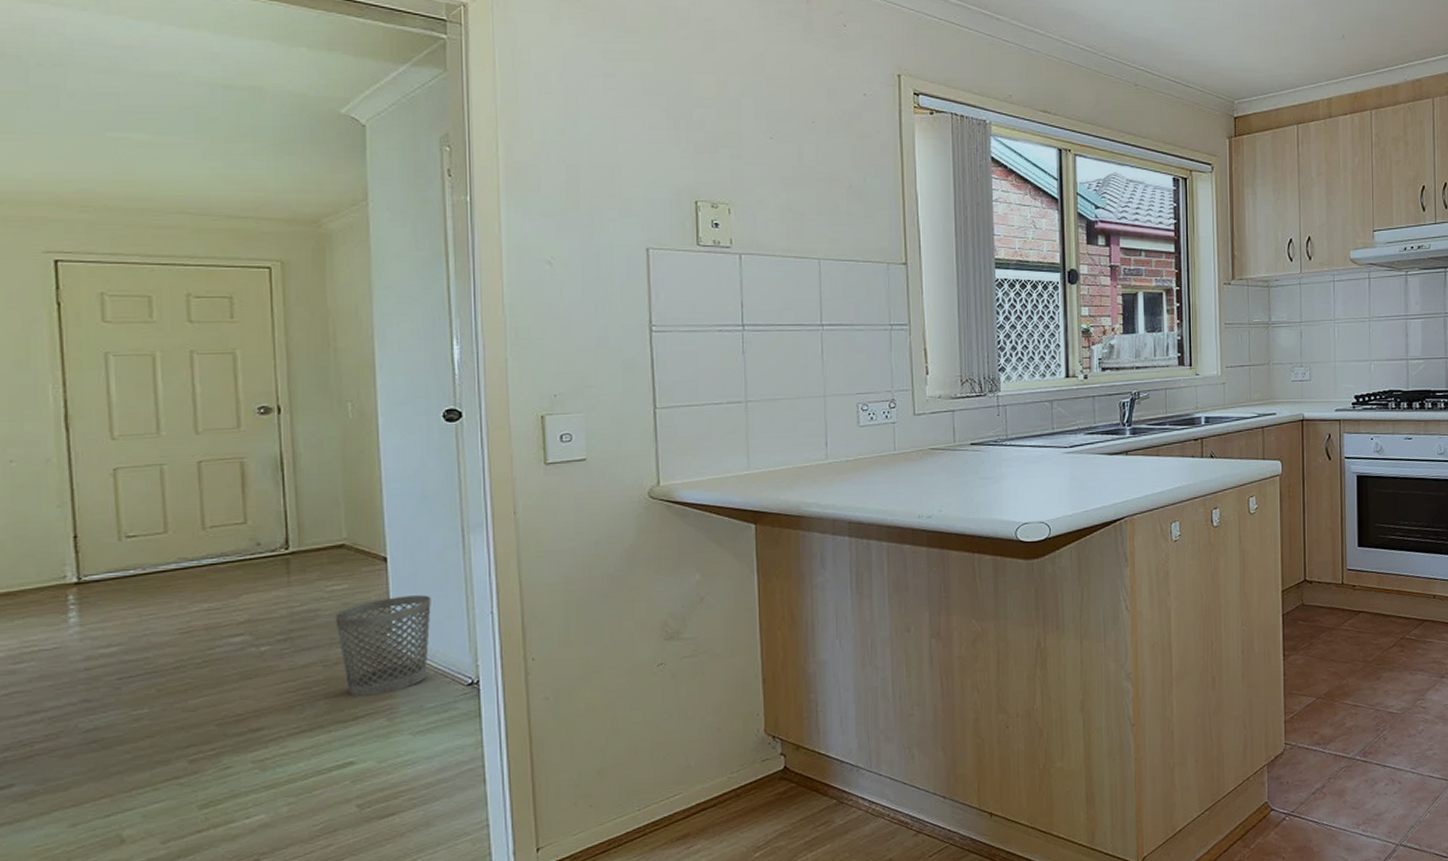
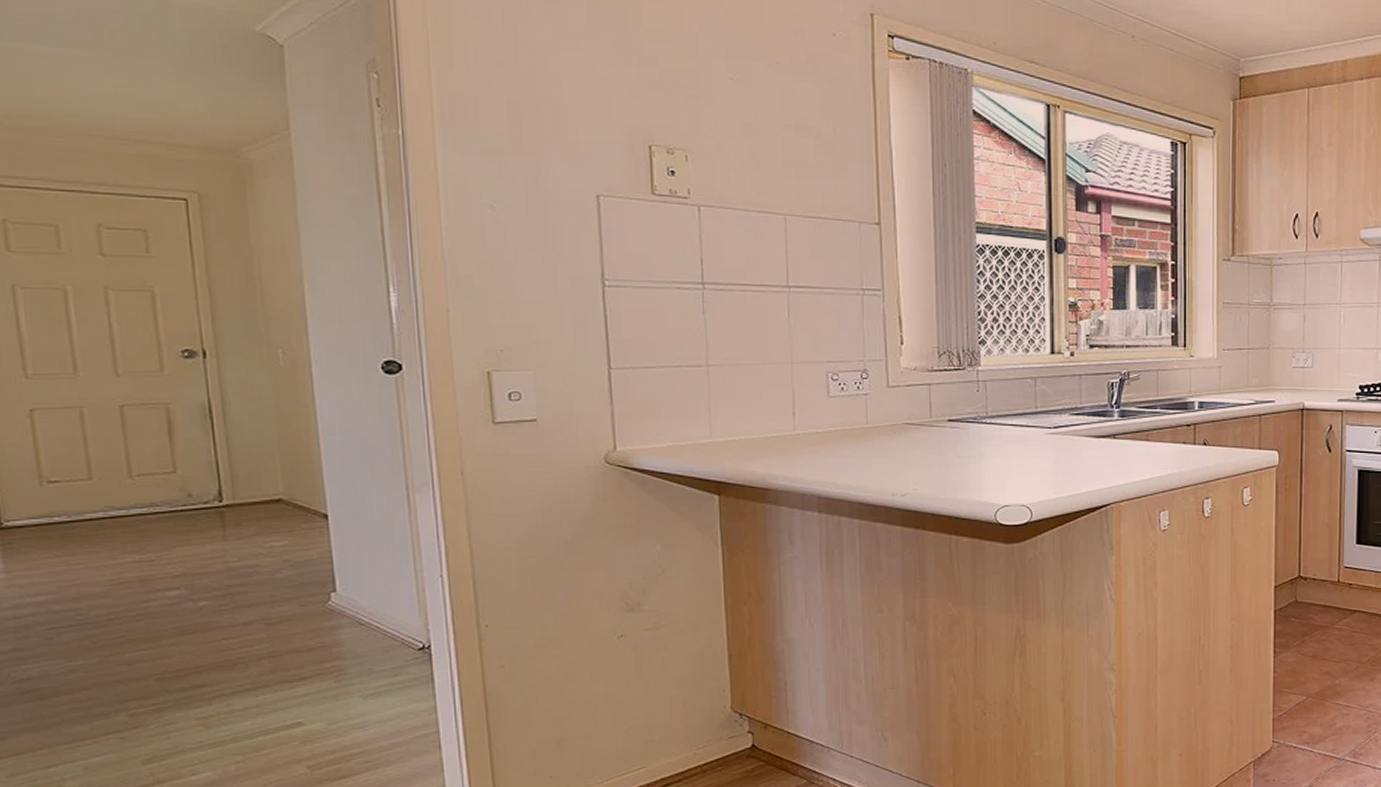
wastebasket: present [335,595,431,697] -> none [276,555,377,657]

